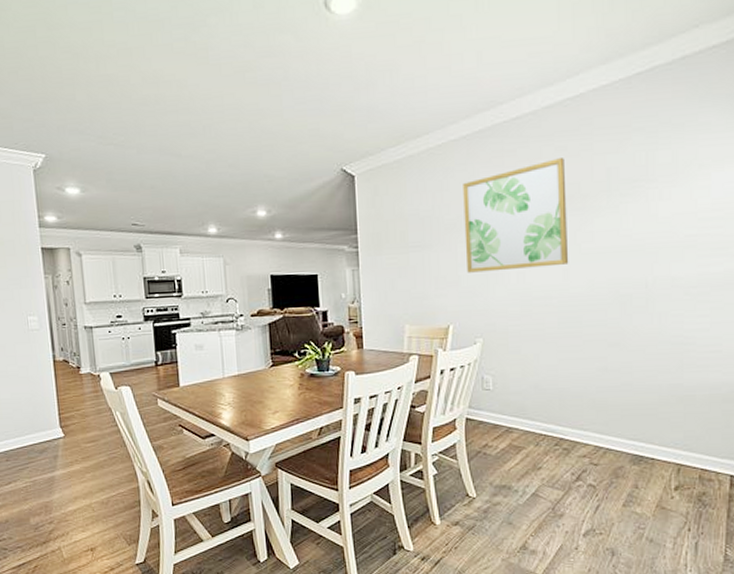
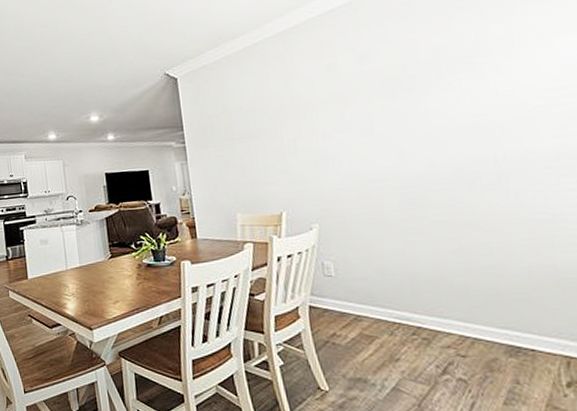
wall art: present [463,158,569,273] -> none [283,42,404,160]

